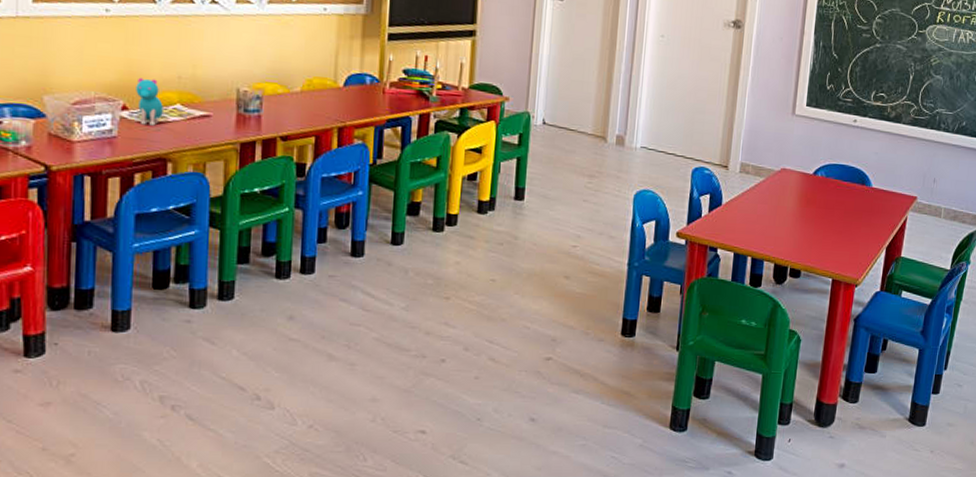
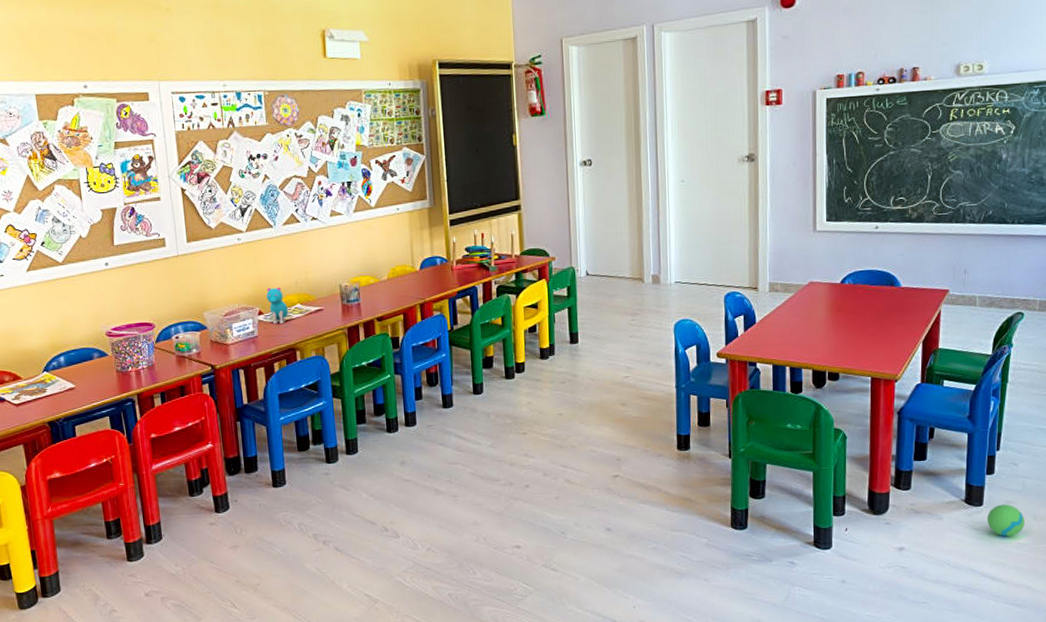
ball: none [927,426,963,460] -> present [987,504,1025,537]

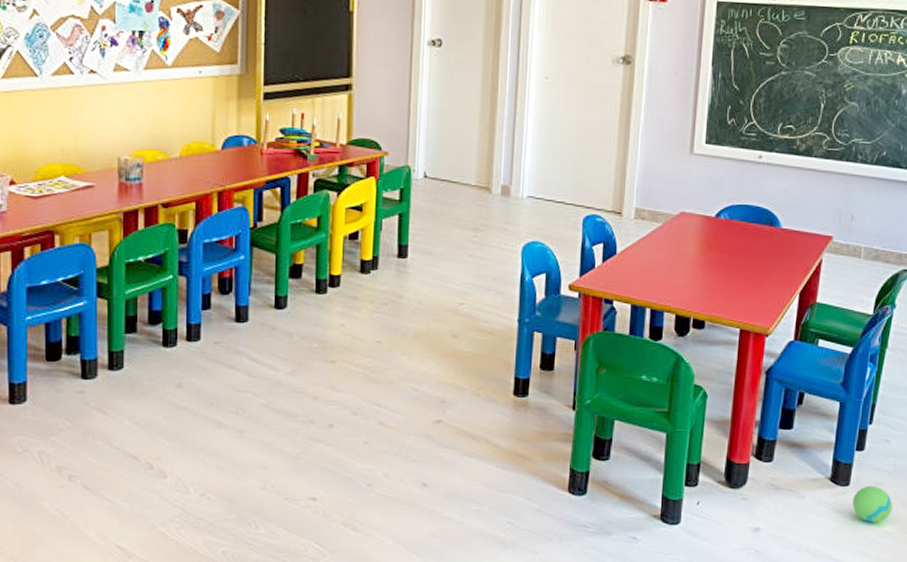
toy animal: present [266,287,288,324] -> none [22,152,48,199]

